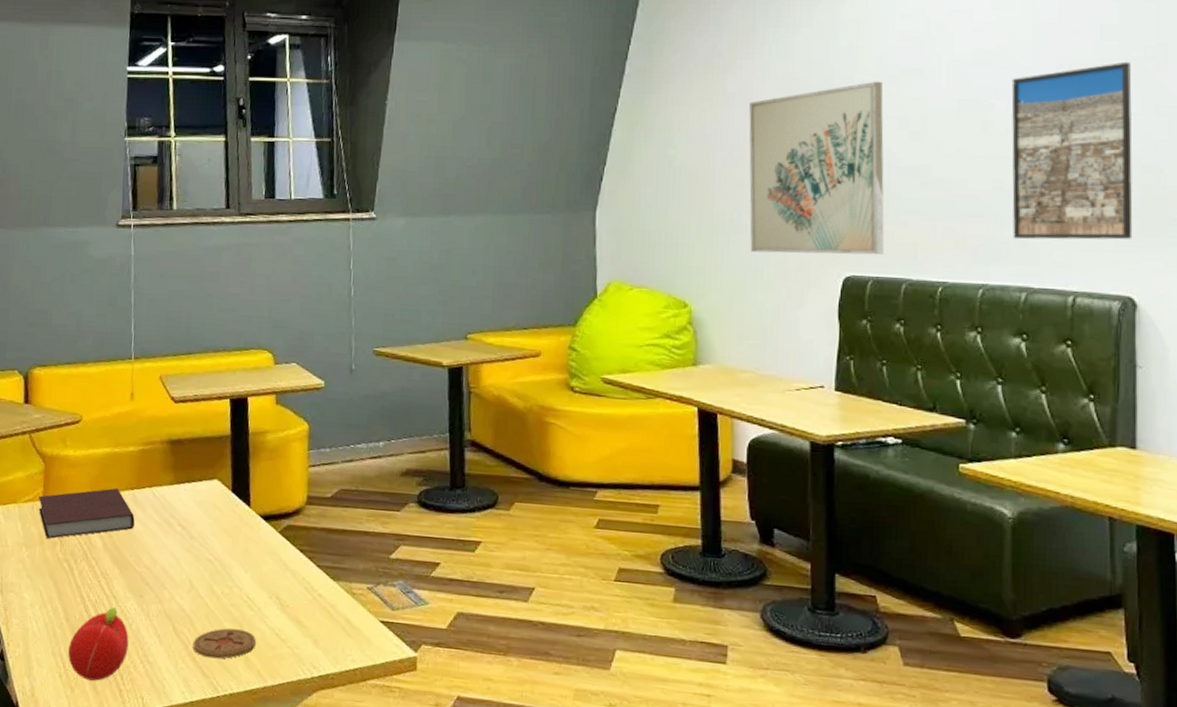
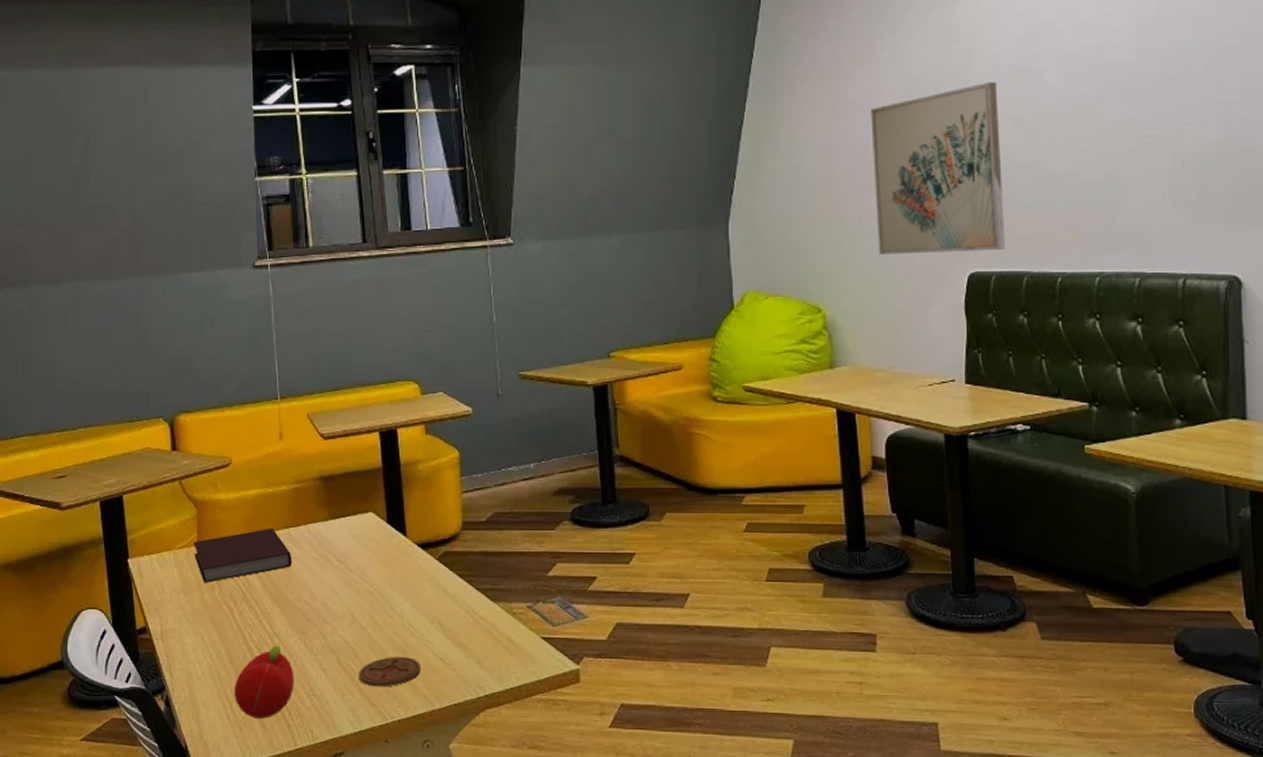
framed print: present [1011,61,1133,240] -> none [1118,50,1236,228]

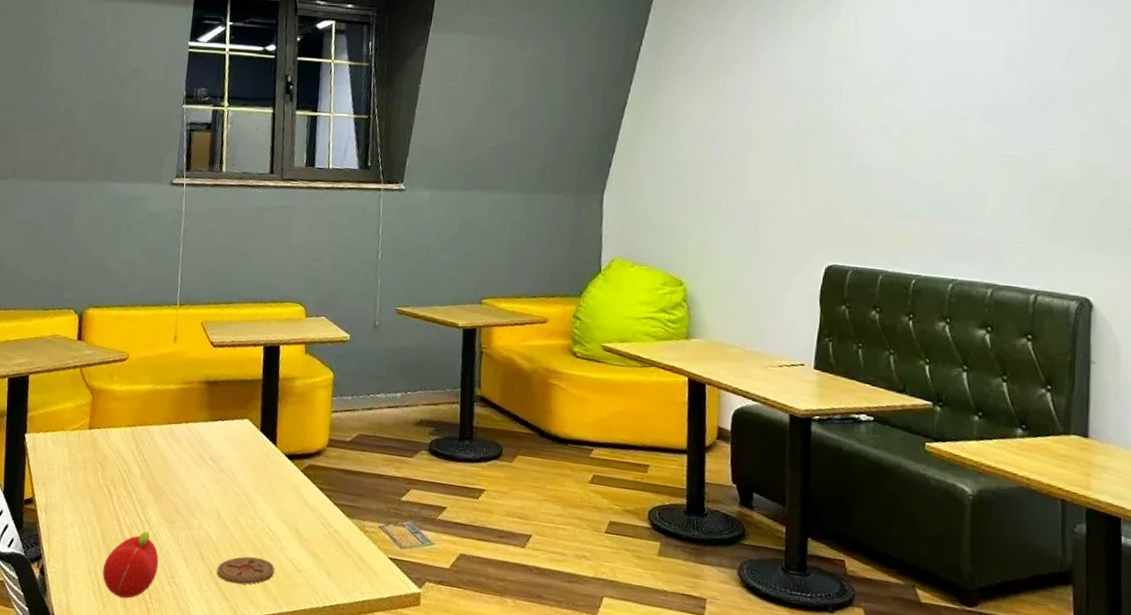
notebook: present [193,527,292,583] -> none [84,421,171,465]
wall art: present [871,81,1005,255] -> none [742,90,868,248]

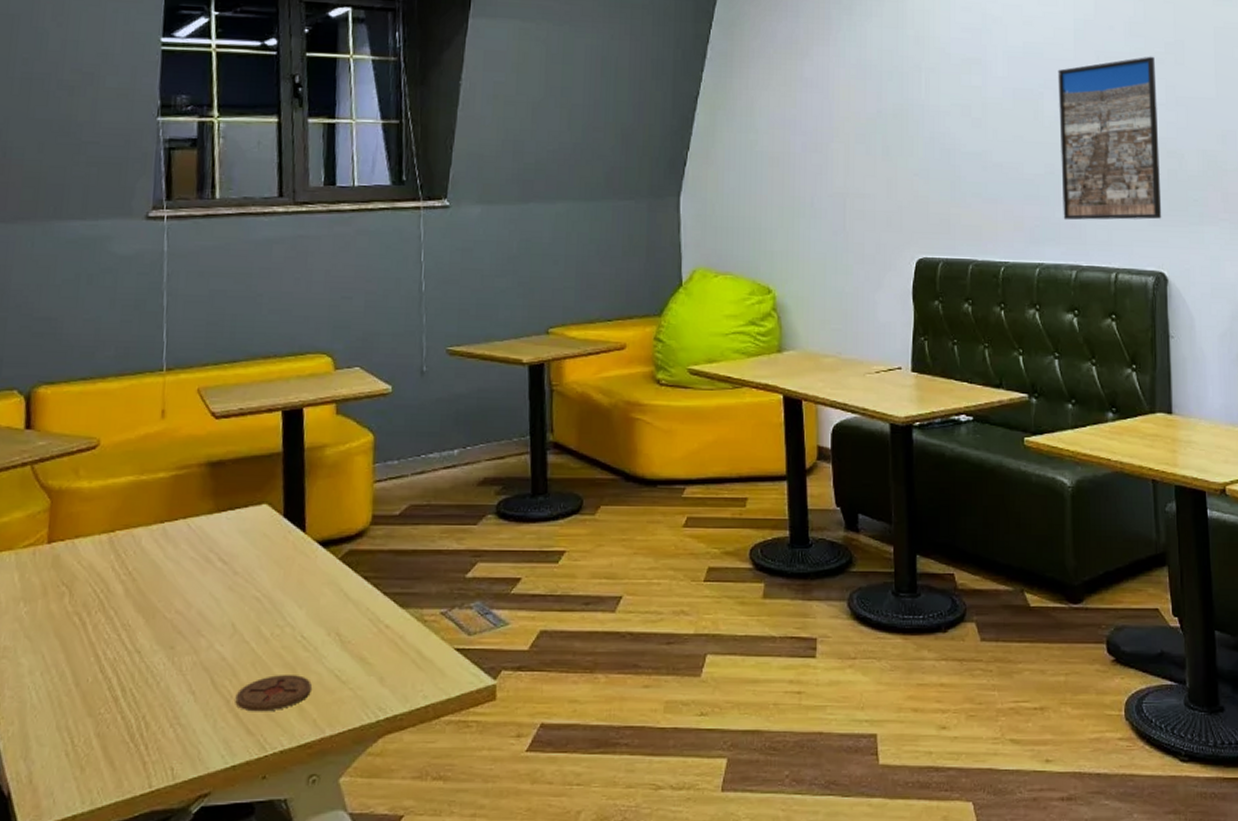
fruit: present [102,531,159,599] -> none [77,664,156,755]
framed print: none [981,84,1094,245] -> present [1058,56,1162,220]

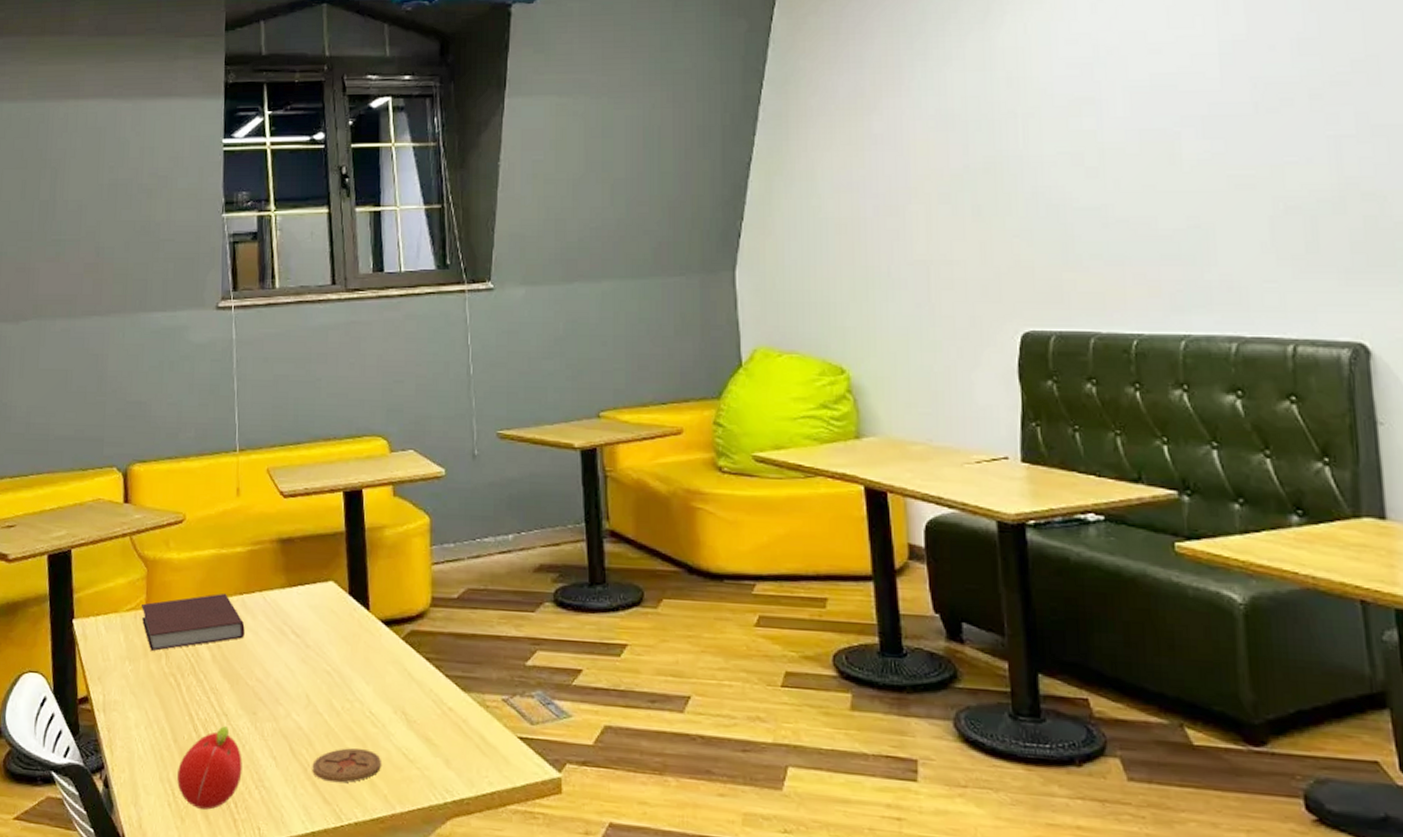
notebook: none [41,522,165,589] -> present [141,593,245,651]
fruit: none [77,664,156,755] -> present [177,726,243,810]
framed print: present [1058,56,1162,220] -> none [1199,77,1358,283]

